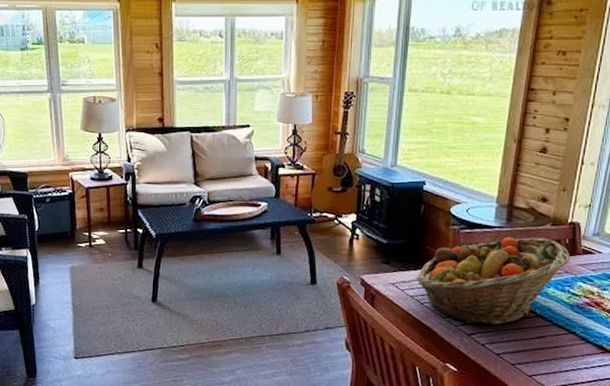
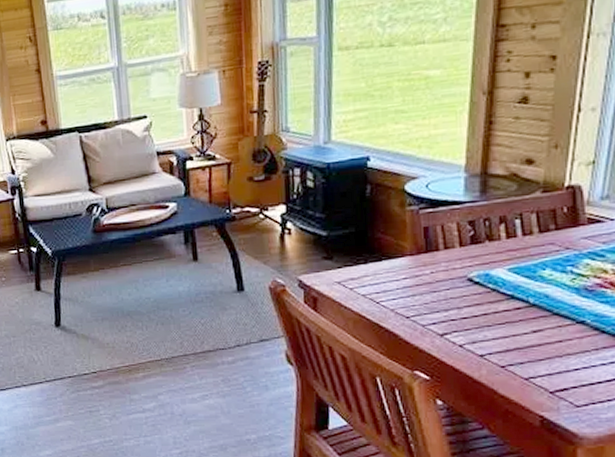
fruit basket: present [415,237,571,325] -> none [367,209,571,323]

